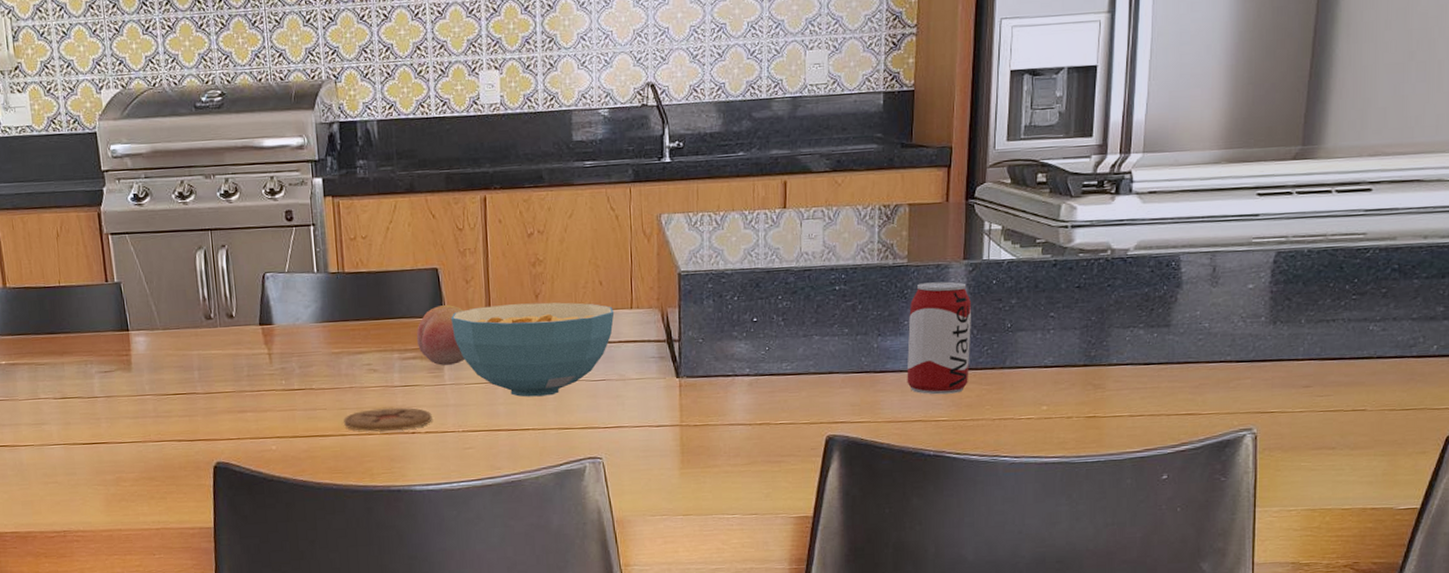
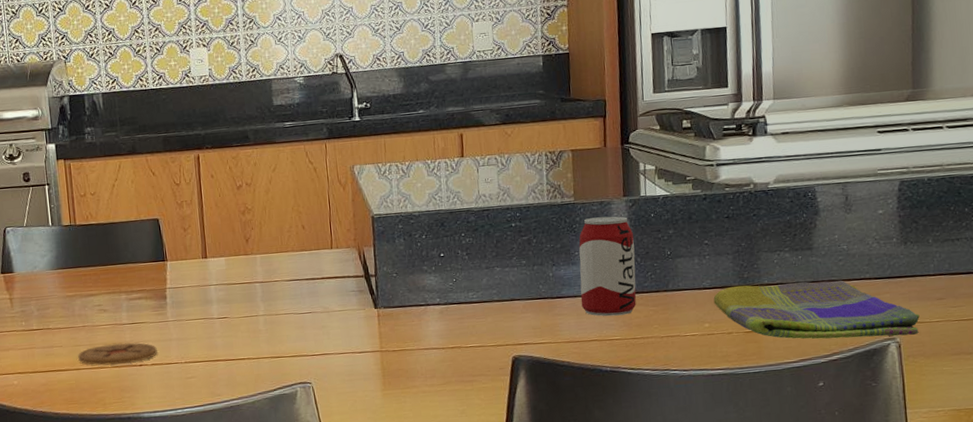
fruit: present [416,304,465,366] -> none [141,250,186,304]
cereal bowl: present [451,302,615,397] -> none [172,245,317,330]
dish towel: none [1054,362,1282,427] -> present [713,280,920,339]

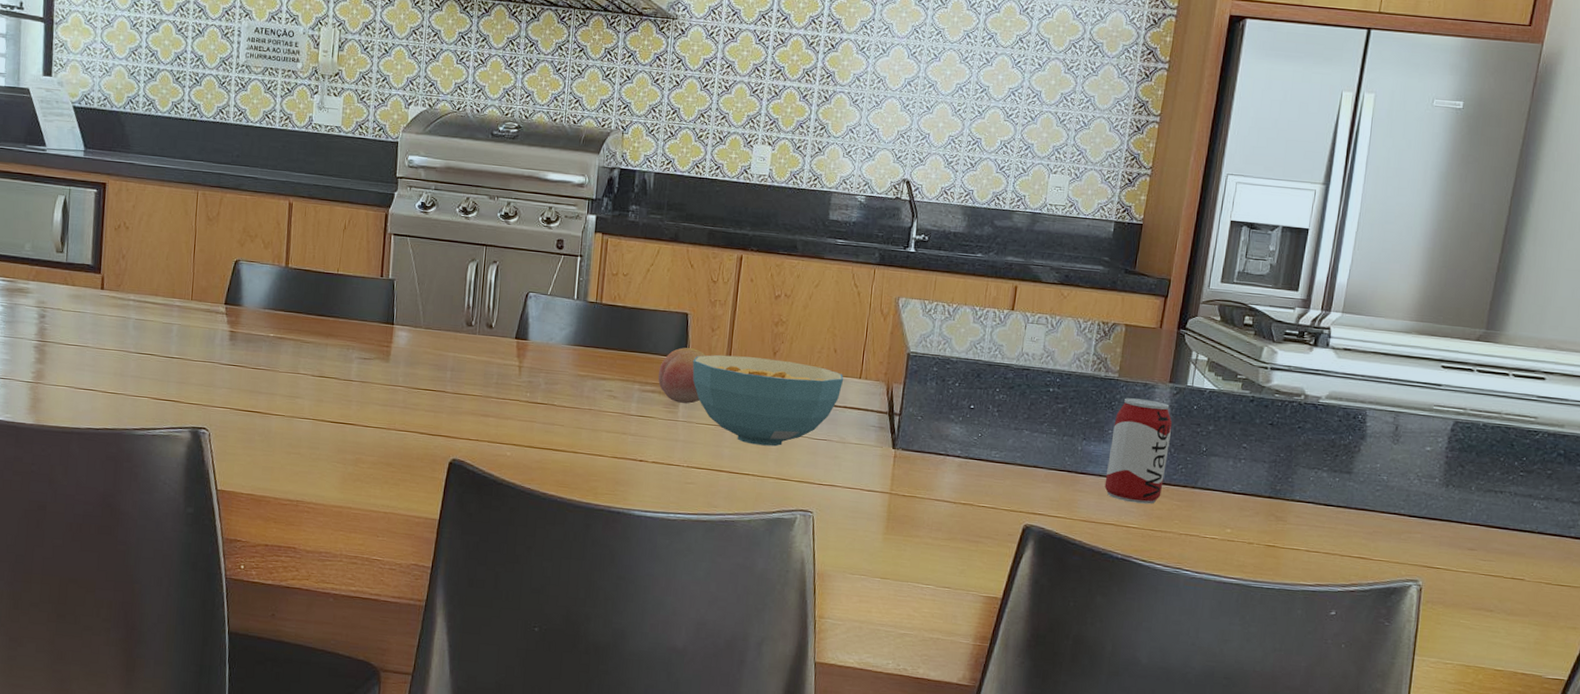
coaster: present [78,343,157,365] -> none [578,432,661,457]
fruit: none [141,250,186,304] -> present [658,347,707,404]
cereal bowl: none [172,245,317,330] -> present [692,354,844,447]
dish towel: present [713,280,920,339] -> none [1240,496,1447,581]

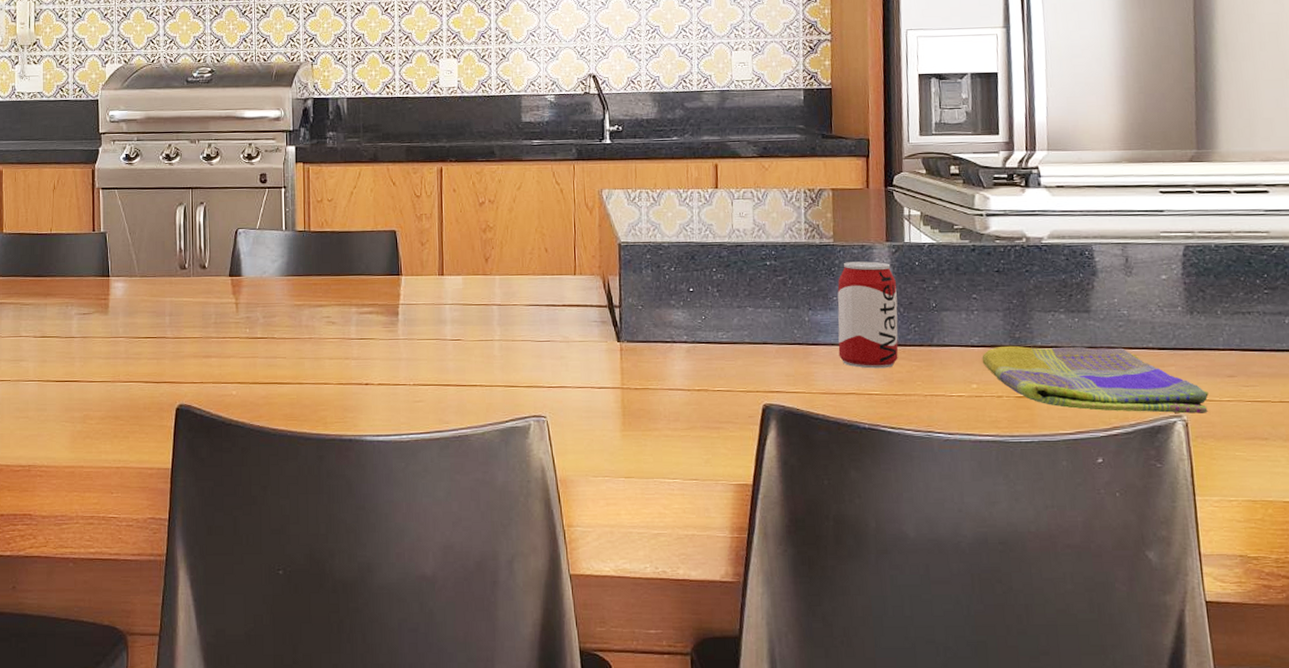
fruit: present [658,347,707,404] -> none [373,264,419,321]
cereal bowl: present [692,354,844,447] -> none [407,265,559,355]
dish towel: none [1240,496,1447,581] -> present [982,345,1209,414]

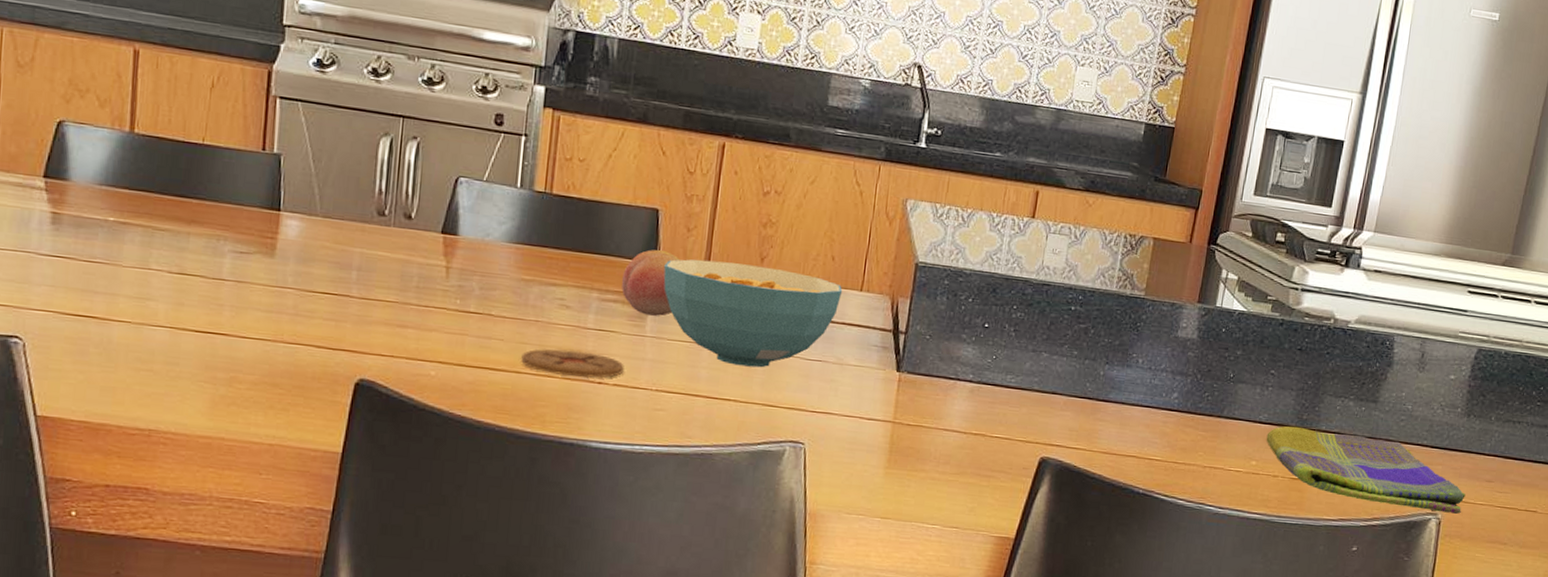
coaster: none [302,358,385,382] -> present [521,348,624,379]
fruit: none [373,264,419,321] -> present [621,249,681,316]
cereal bowl: none [407,265,559,355] -> present [663,259,843,368]
beverage can: present [837,261,899,369] -> none [1127,318,1199,435]

